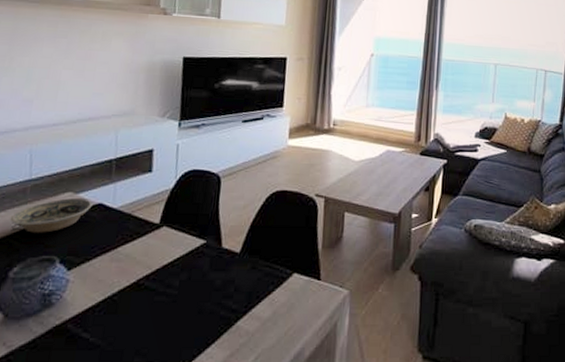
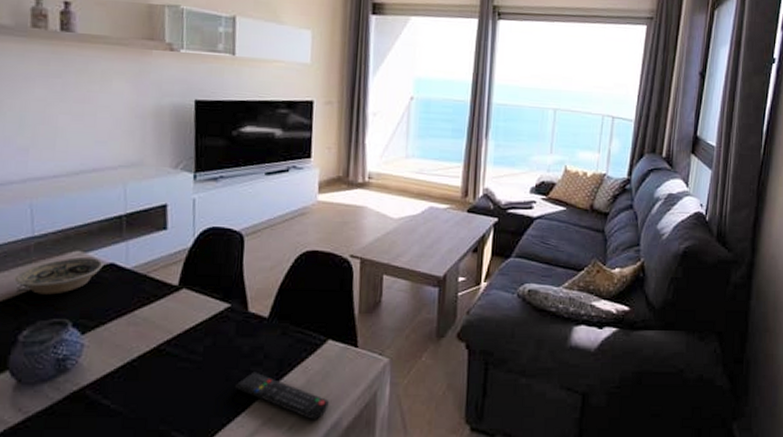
remote control: none [207,304,293,351] -> present [235,371,329,420]

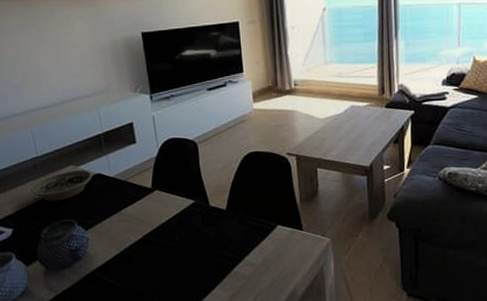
remote control: present [235,371,329,420] -> none [208,254,285,291]

